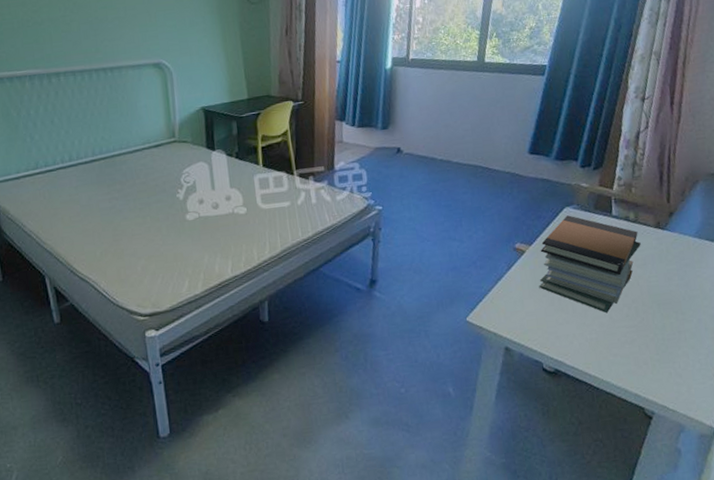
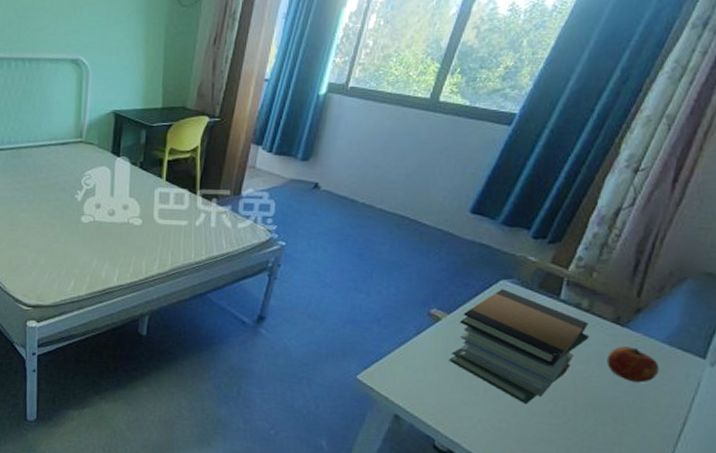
fruit: none [657,245,698,276] -> present [606,346,660,383]

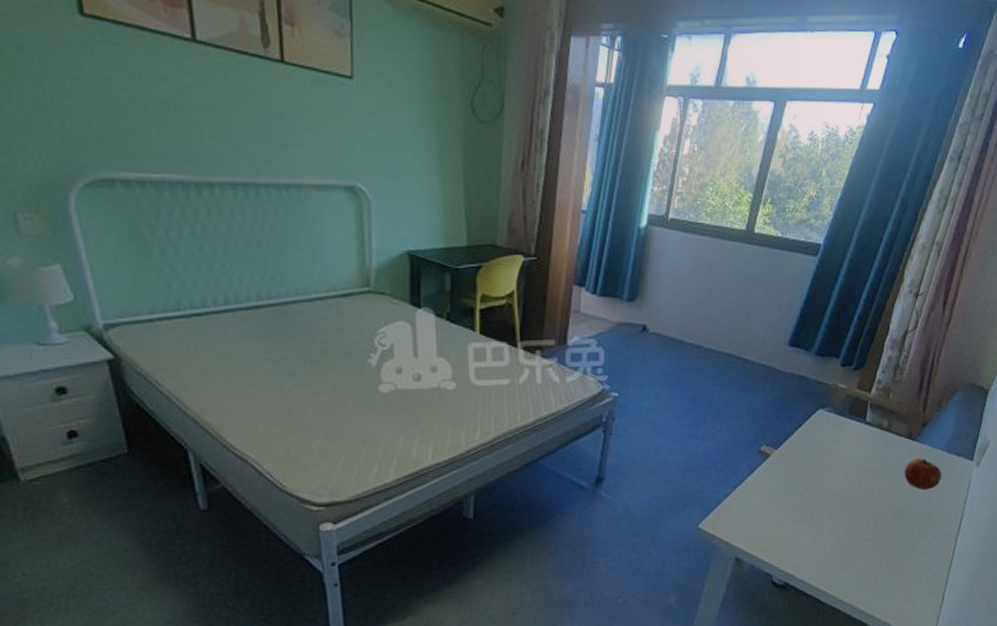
book stack: present [449,289,589,405] -> none [779,418,890,526]

